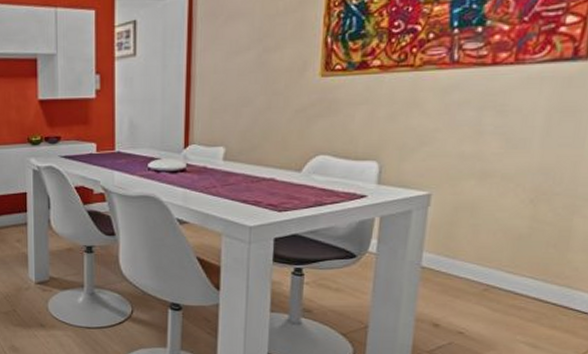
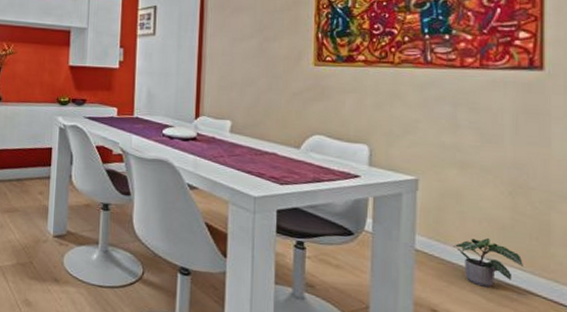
potted plant: none [463,250,536,298] -> present [454,238,523,288]

